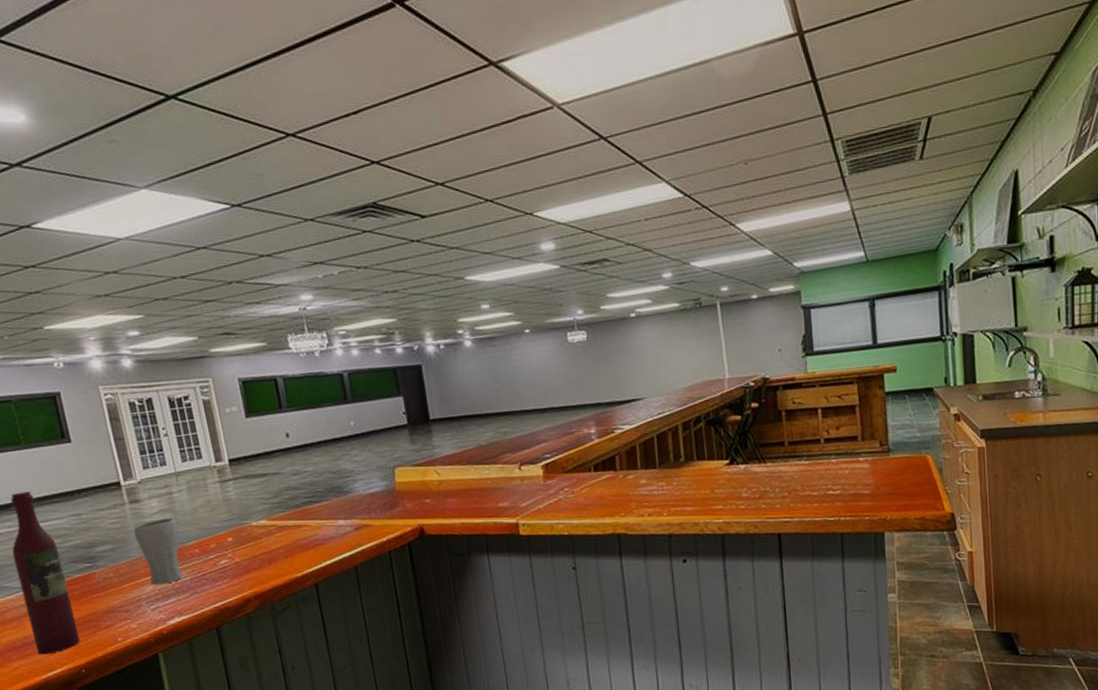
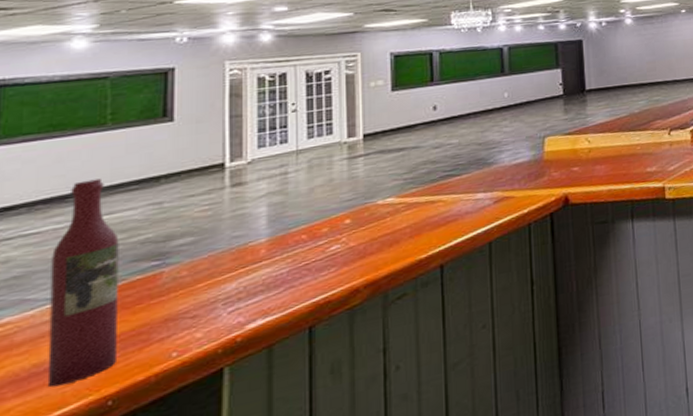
drinking glass: present [133,517,183,585] -> none [228,200,285,282]

